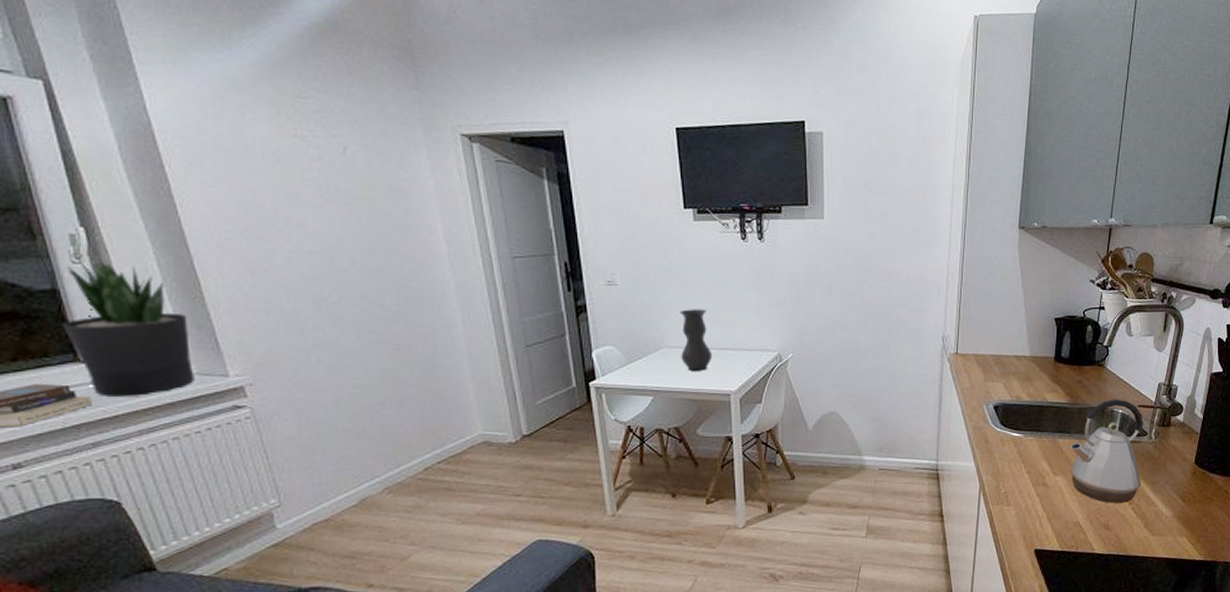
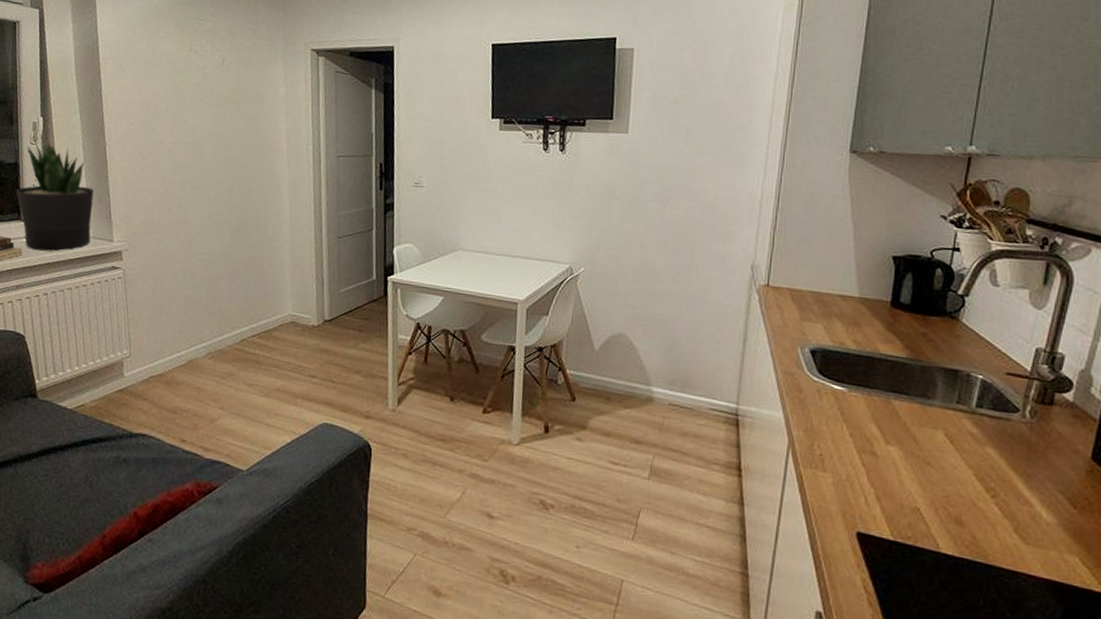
vase: present [679,309,713,371] -> none [474,214,504,277]
kettle: present [1070,399,1143,503] -> none [908,360,1013,495]

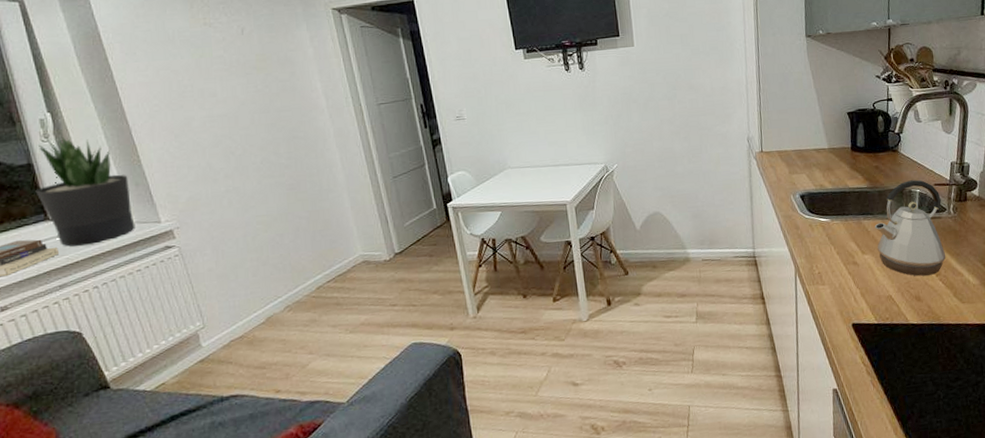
kettle: none [908,360,1013,495] -> present [874,180,946,276]

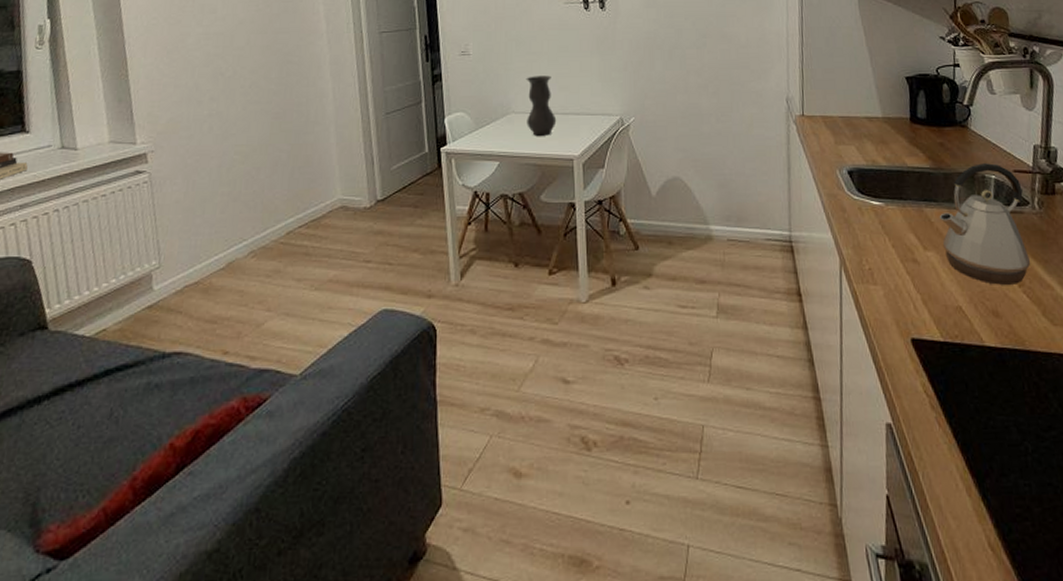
planter: present [35,132,135,246] -> none [18,39,113,163]
vase: none [518,133,549,187] -> present [526,75,557,136]

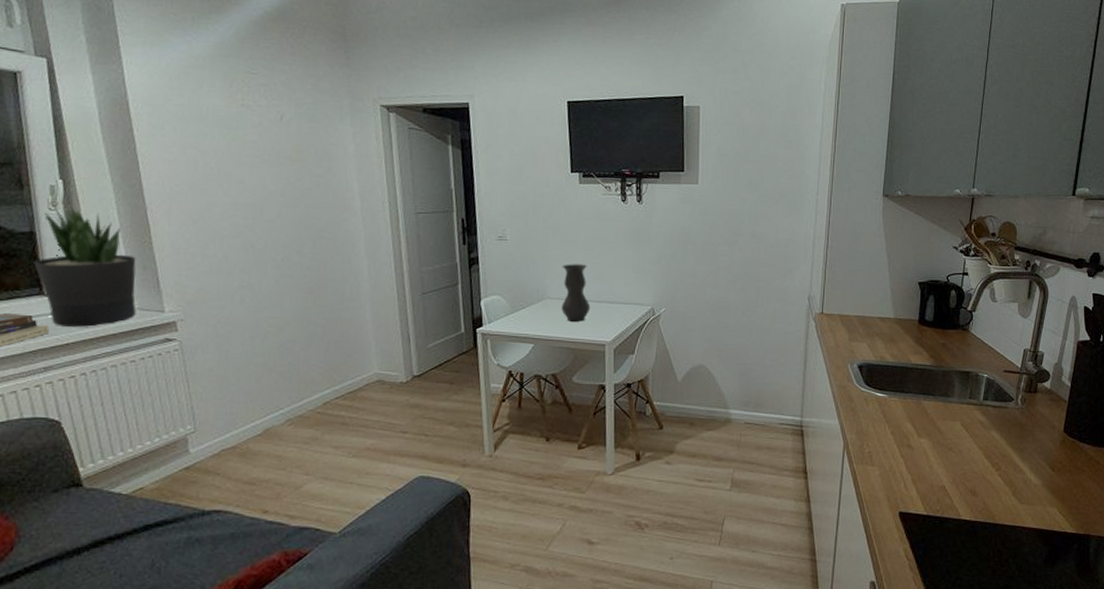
planter: none [18,39,113,163] -> present [33,200,137,327]
kettle: present [939,163,1030,285] -> none [935,363,1009,469]

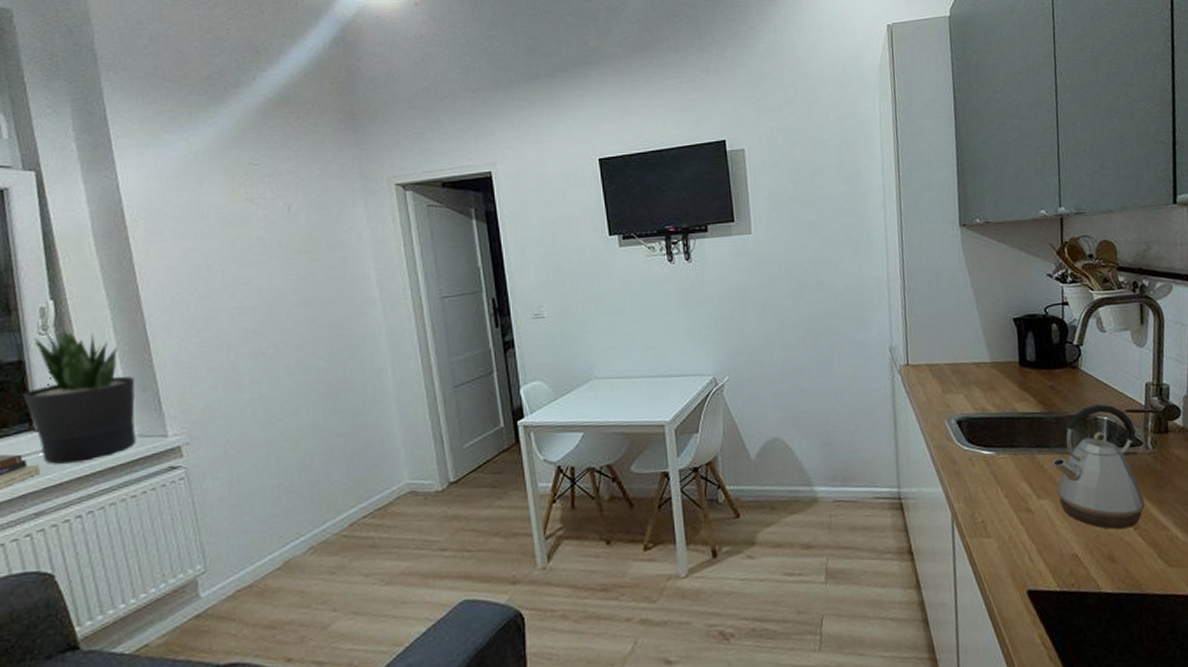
vase: present [561,264,591,322] -> none [608,336,644,403]
kettle: none [935,363,1009,469] -> present [1052,404,1145,530]

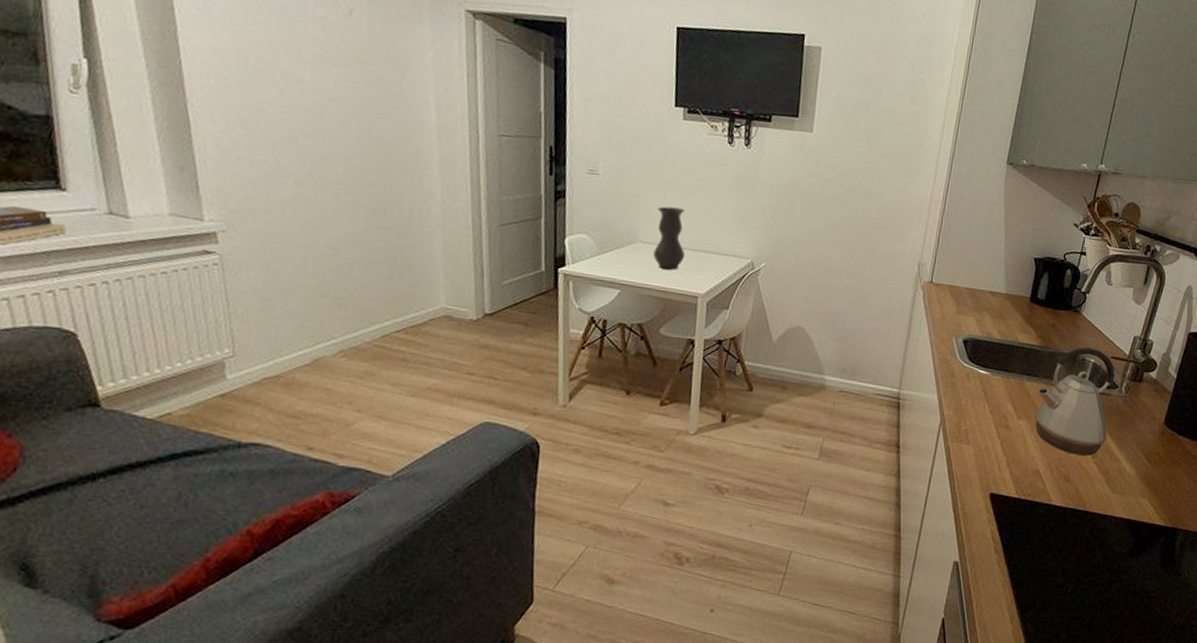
planter: present [22,323,137,464] -> none [49,81,172,229]
vase: none [608,336,644,403] -> present [653,206,685,270]

